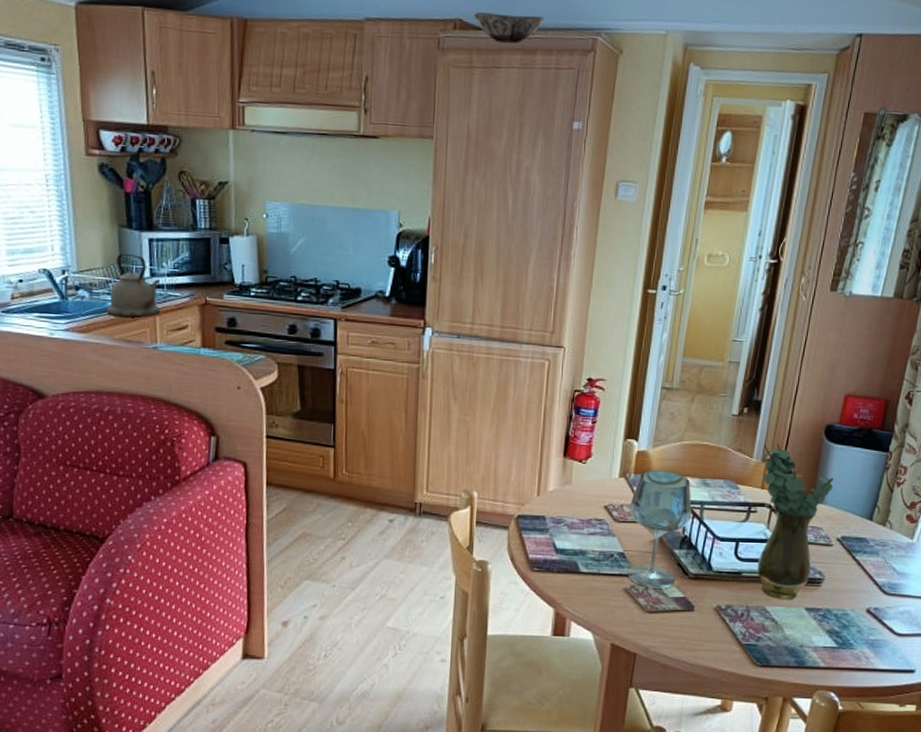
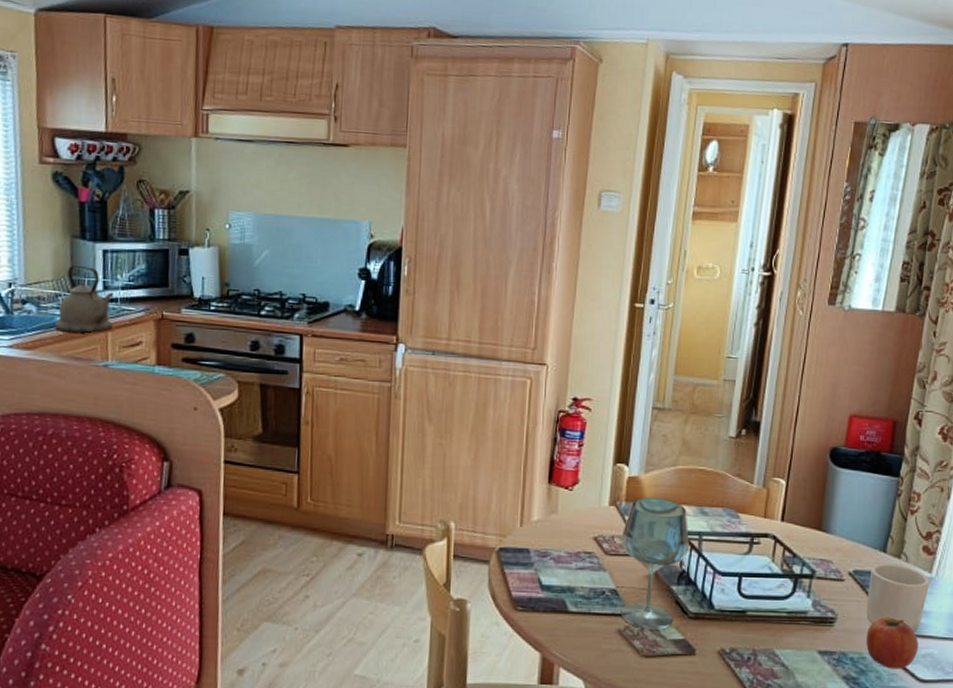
decorative bowl: present [473,12,545,44] -> none [448,20,521,53]
vase: present [757,443,834,600] -> none [763,467,842,642]
fruit: none [849,578,898,625] -> present [866,617,918,669]
mug: none [851,530,911,592] -> present [866,563,930,633]

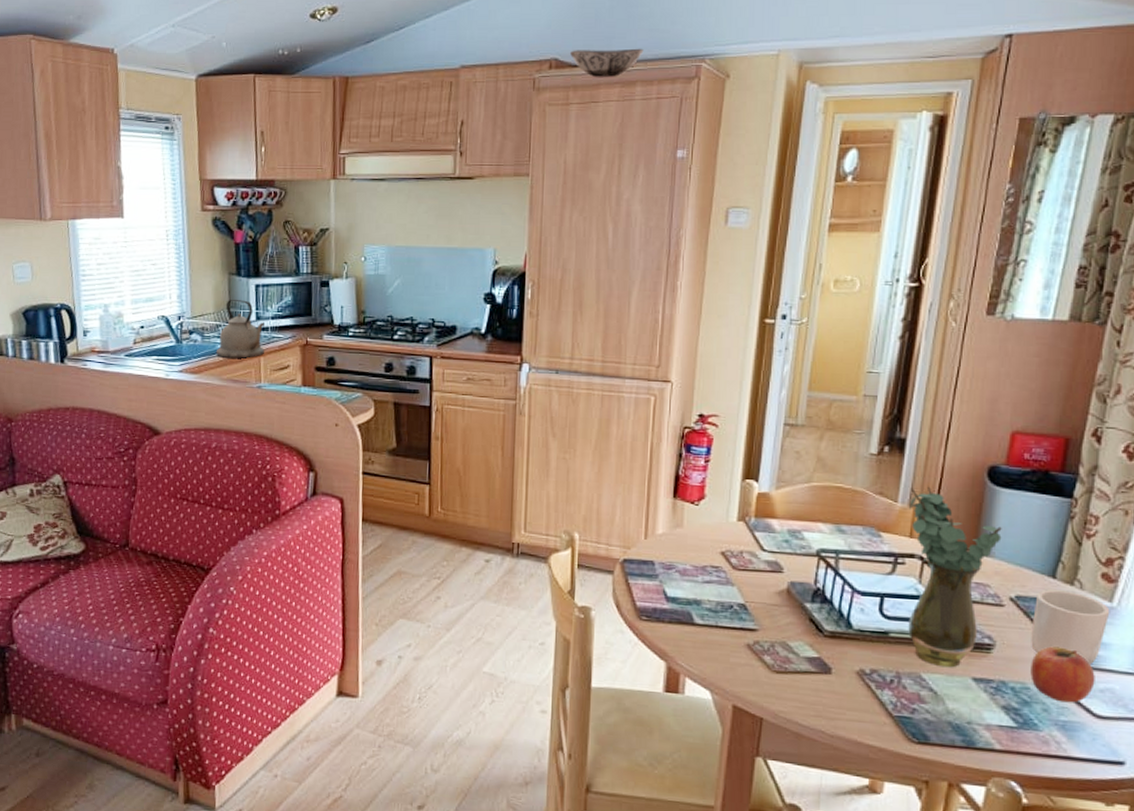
decorative bowl: none [448,20,521,53] -> present [569,48,644,78]
wine glass: present [620,498,689,630] -> none [750,514,825,647]
vase: none [763,467,842,642] -> present [908,486,1002,668]

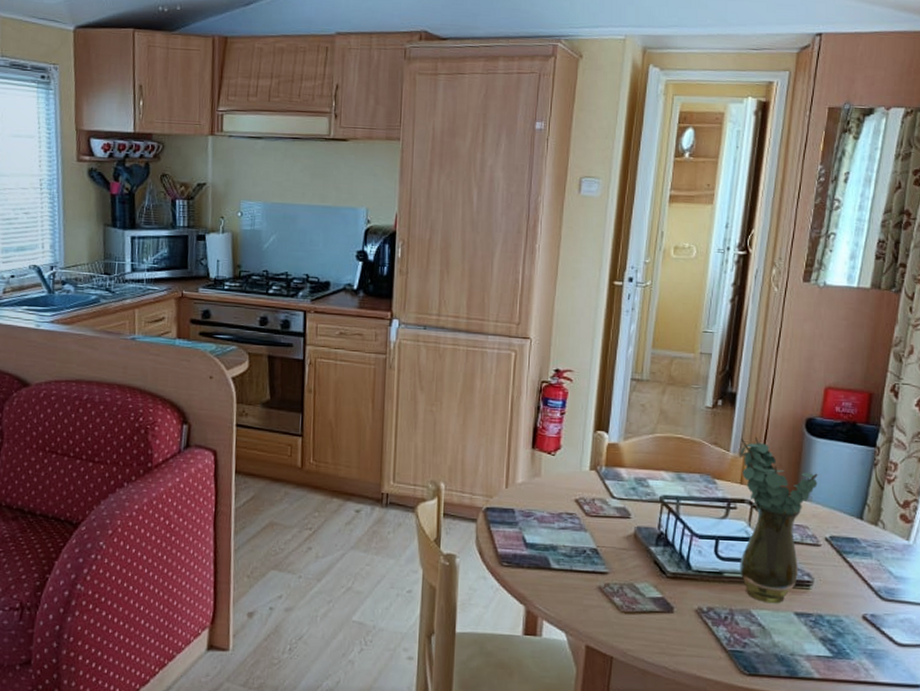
kettle: present [215,299,266,359] -> none [89,250,141,311]
decorative bowl: present [569,48,644,78] -> none [438,24,506,52]
fruit: present [1030,646,1095,703] -> none [843,581,896,633]
mug: present [1031,589,1110,665] -> none [843,530,908,598]

